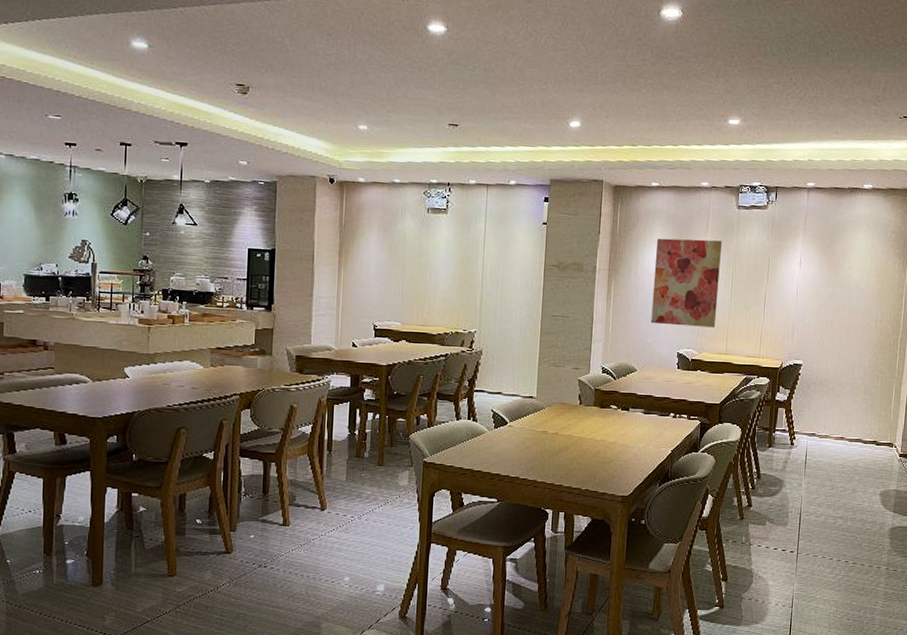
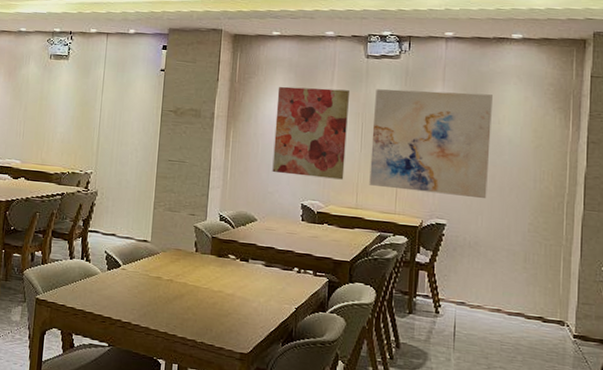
wall art: none [738,239,845,339] -> present [369,89,492,198]

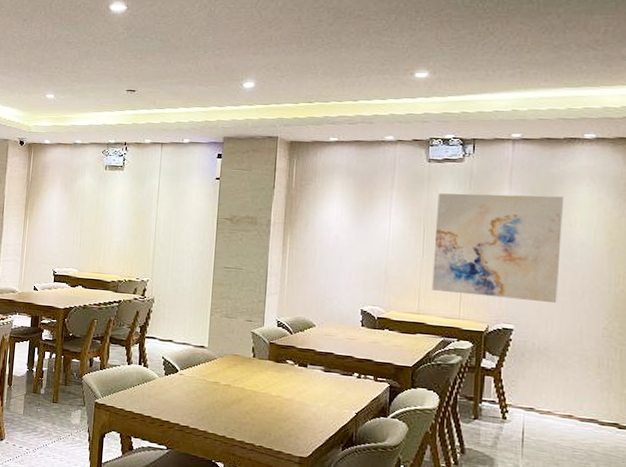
wall art: present [272,86,350,180] -> none [330,192,412,285]

